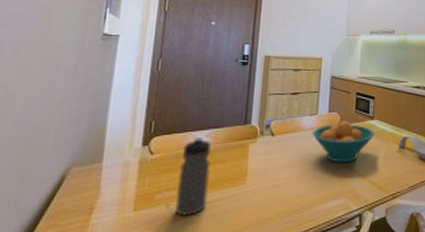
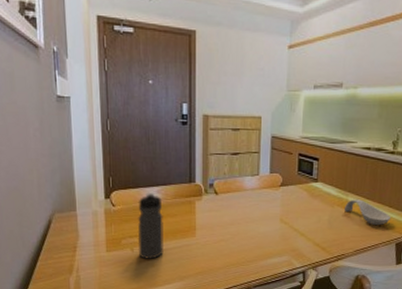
fruit bowl: present [312,120,375,163] -> none [254,182,319,224]

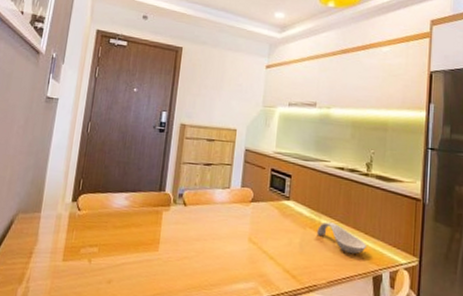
water bottle: present [137,192,164,259] -> none [95,198,129,274]

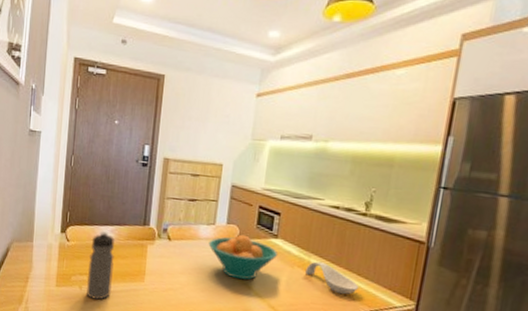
water bottle: none [95,198,129,274] -> present [86,230,114,300]
fruit bowl: none [223,197,291,244] -> present [208,234,278,280]

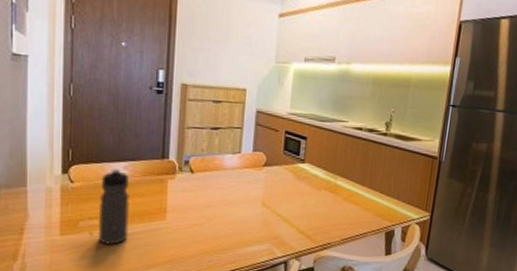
fruit bowl: present [208,234,278,280] -> none [234,161,306,208]
spoon rest: present [305,261,359,295] -> none [332,183,381,213]

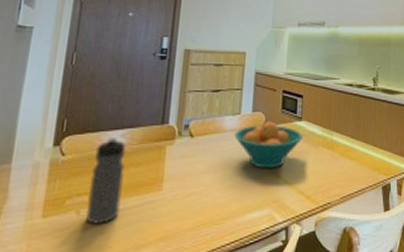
fruit bowl: none [234,161,306,208] -> present [234,121,304,169]

